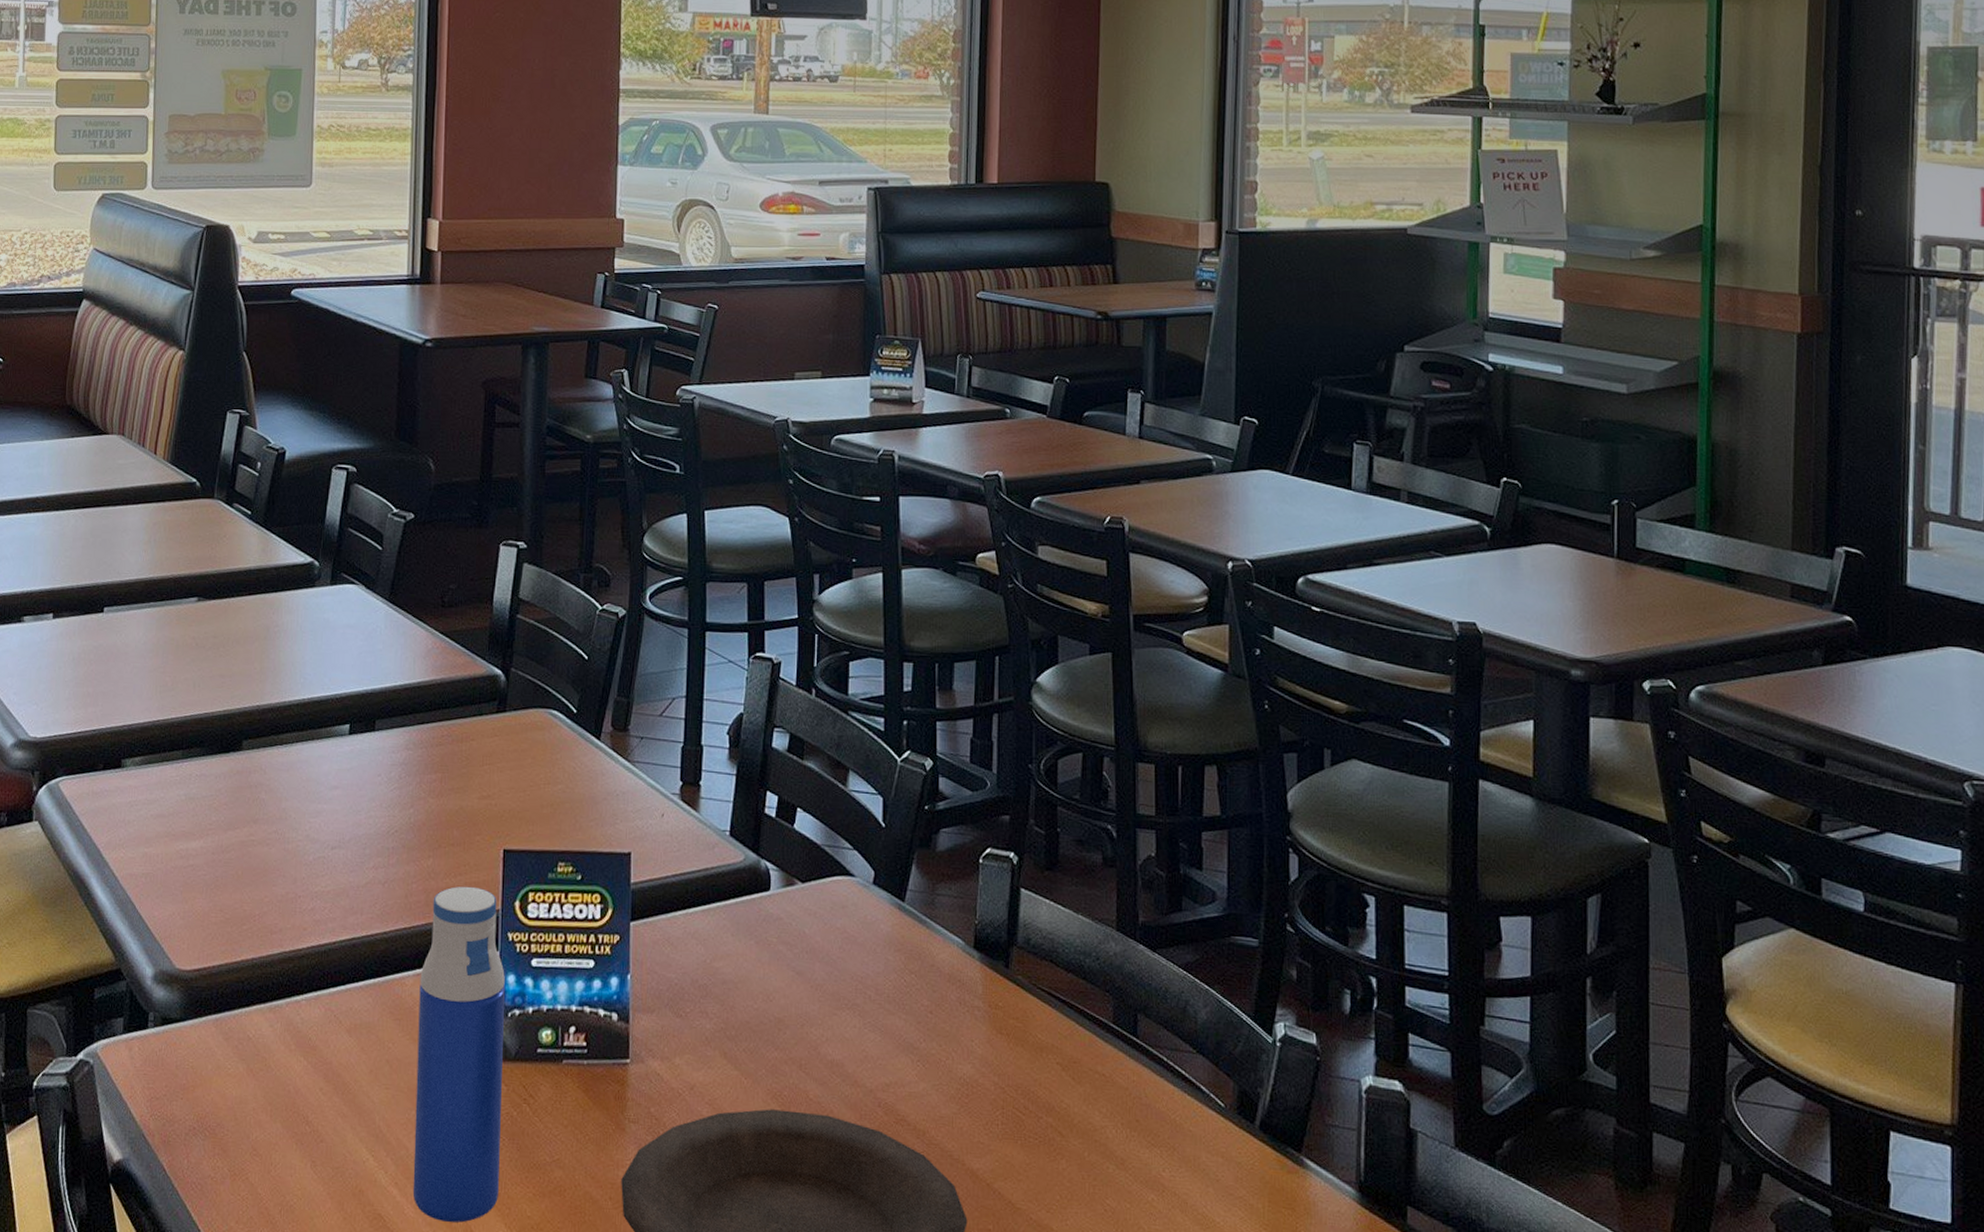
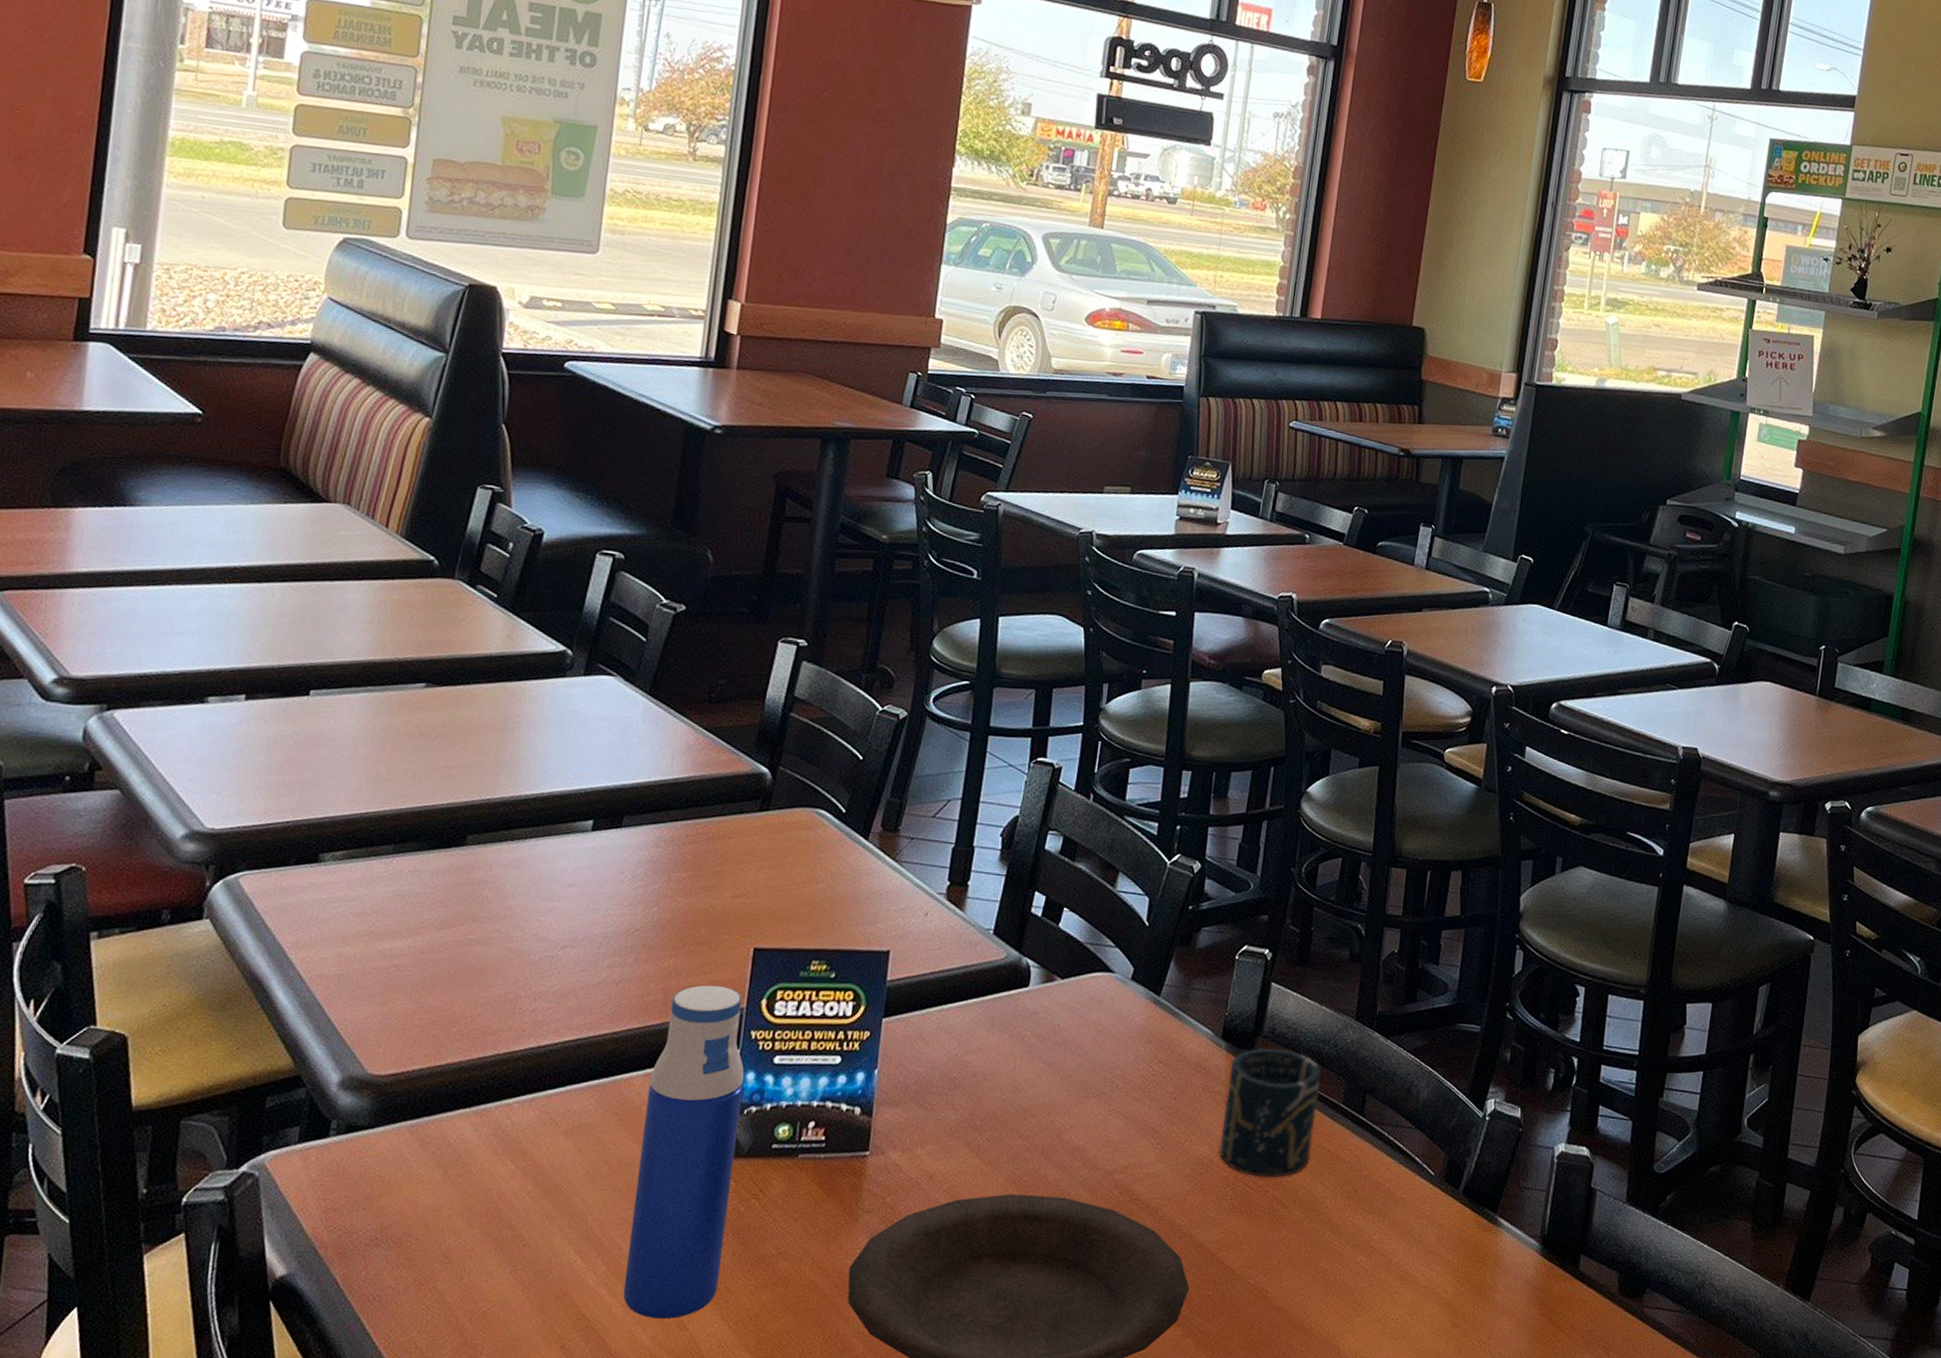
cup: none [984,960,1086,1103] -> present [1219,1048,1321,1178]

